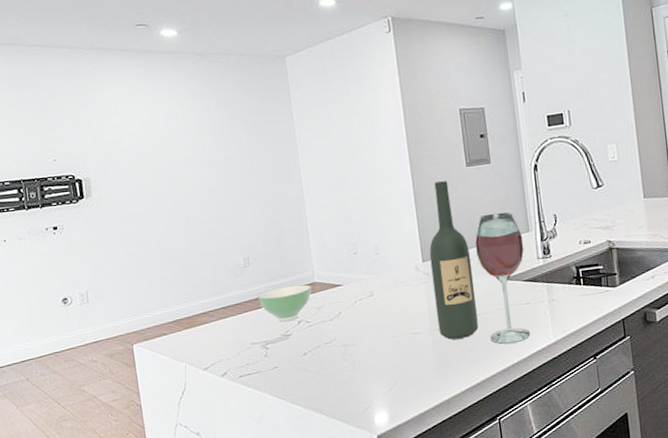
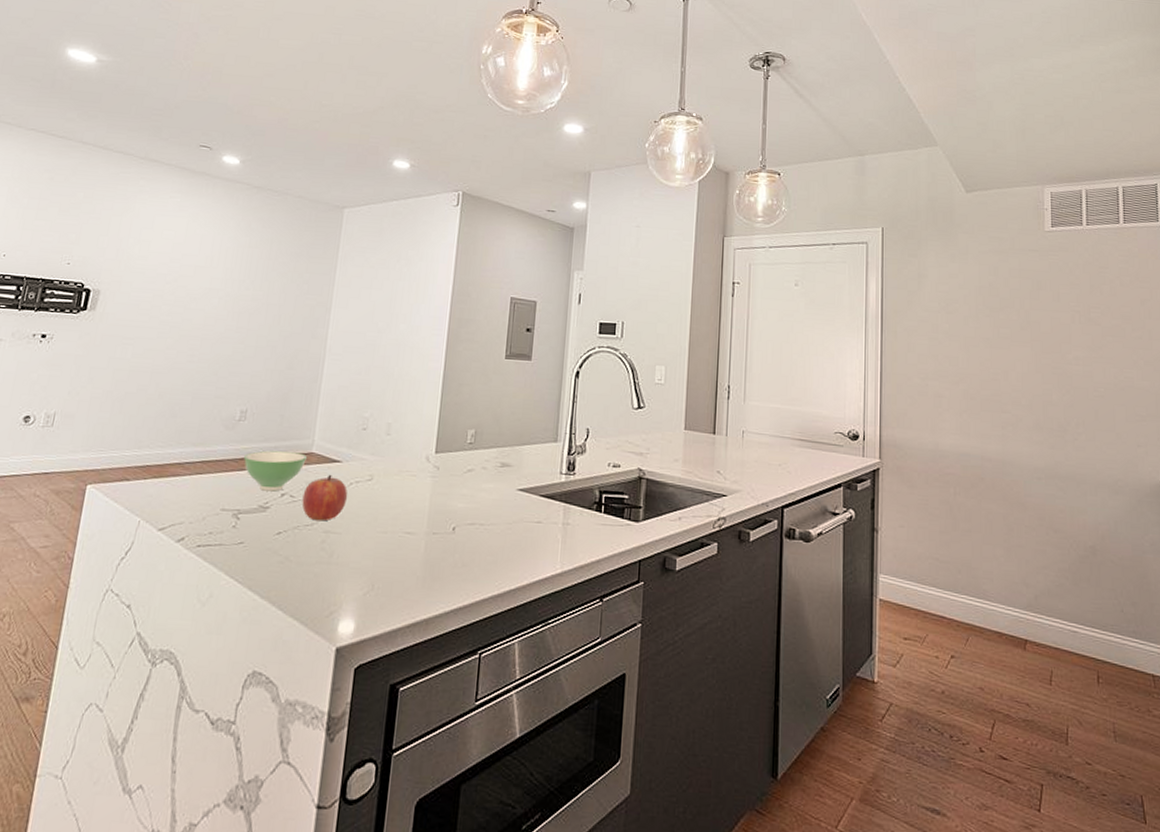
fruit: none [316,298,356,338] -> present [302,475,348,521]
wine bottle: present [429,181,479,340] -> none [435,369,489,549]
wineglass: present [475,212,530,344] -> none [491,414,549,565]

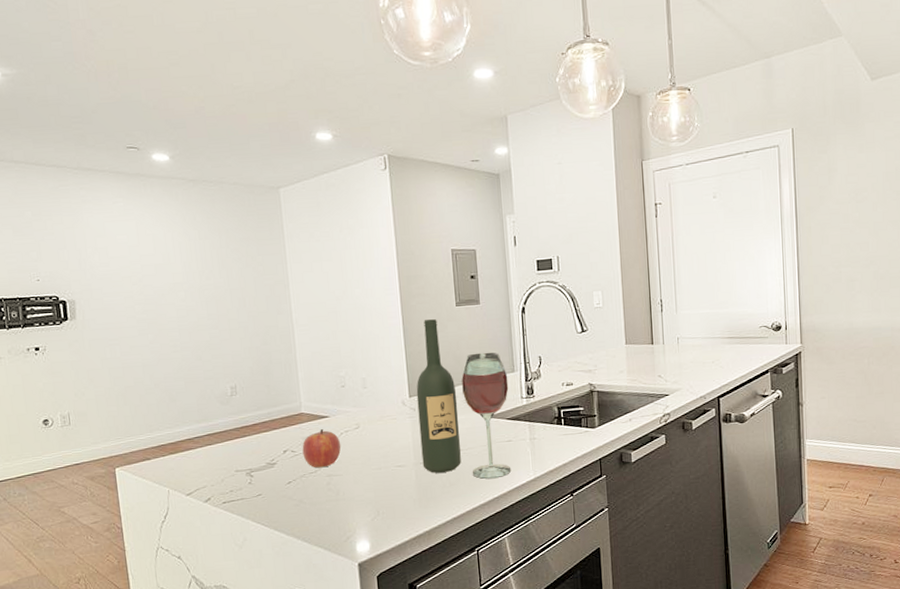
bowl: present [243,450,307,492] -> none [243,415,298,451]
wine bottle: none [435,369,489,549] -> present [416,319,461,473]
wineglass: none [491,414,549,565] -> present [461,352,510,479]

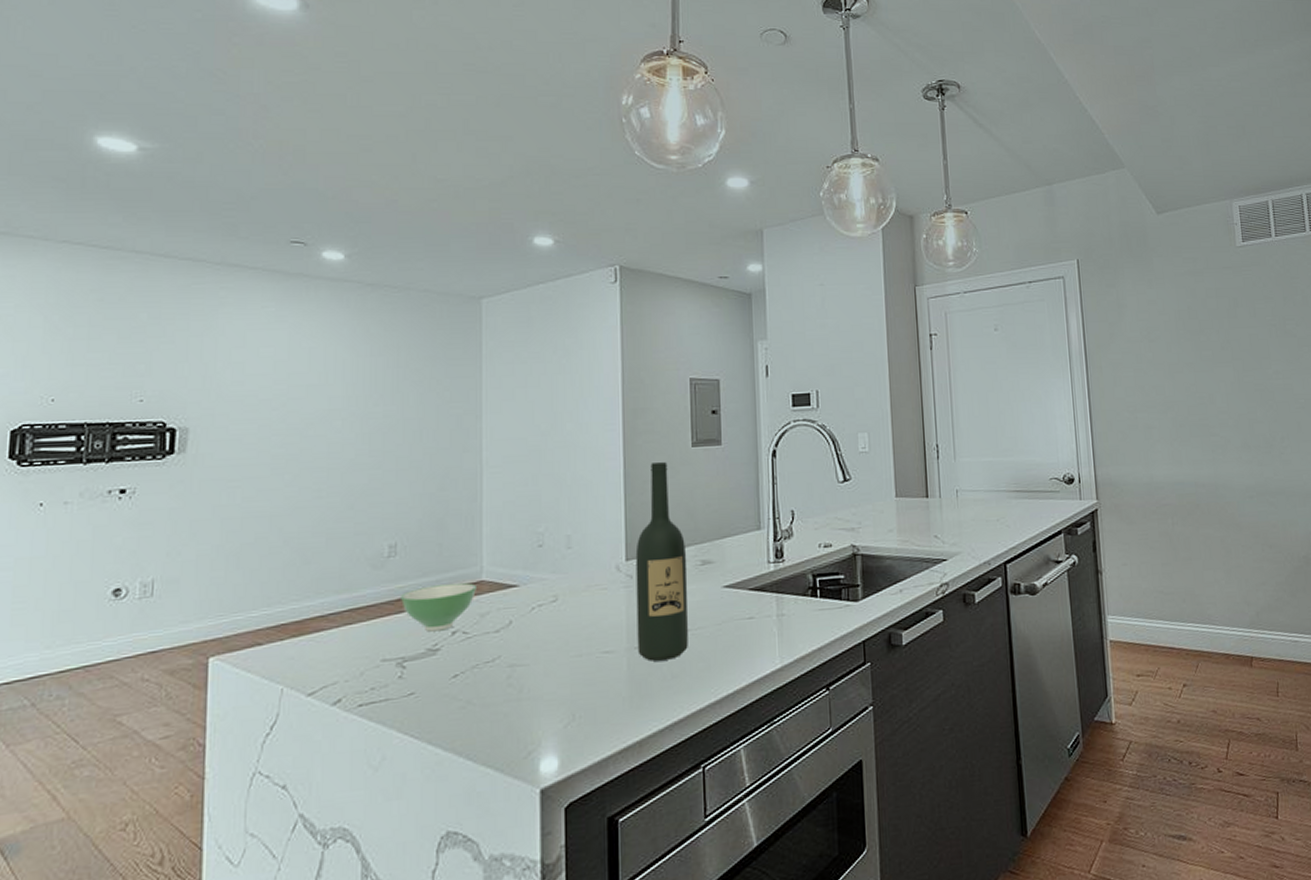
bowl: none [243,415,298,451] -> present [399,583,476,632]
fruit: present [302,429,341,468] -> none [478,603,531,656]
wineglass: present [461,352,510,479] -> none [694,504,753,668]

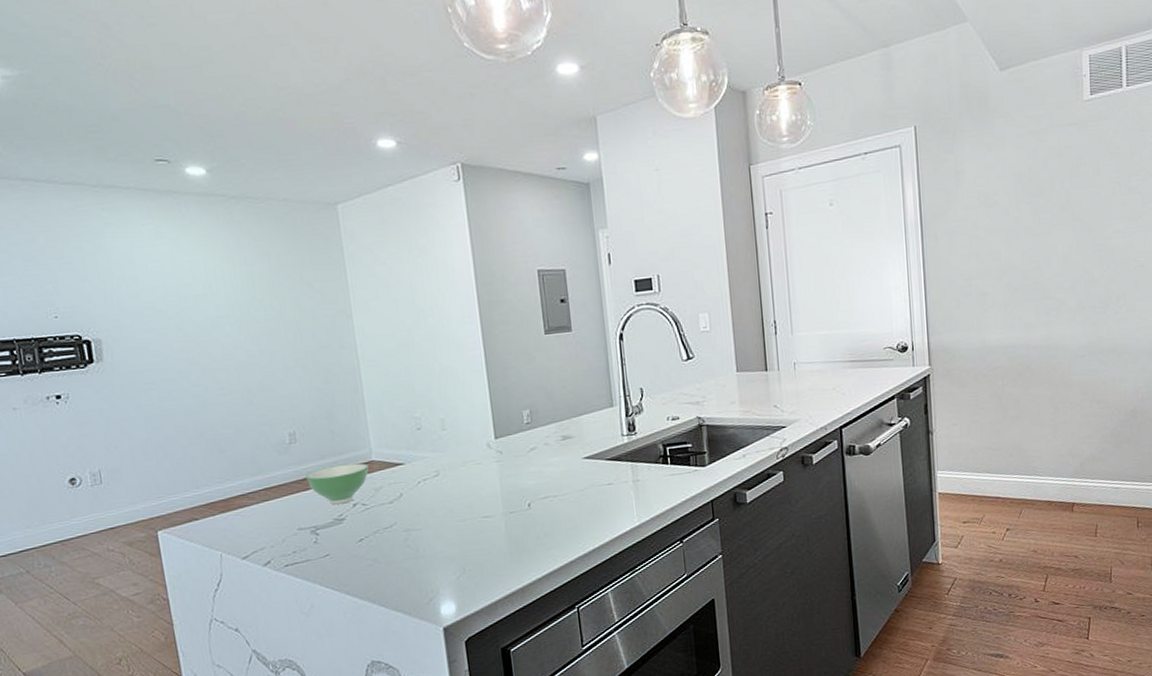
wine bottle: present [635,462,688,661] -> none [502,349,557,523]

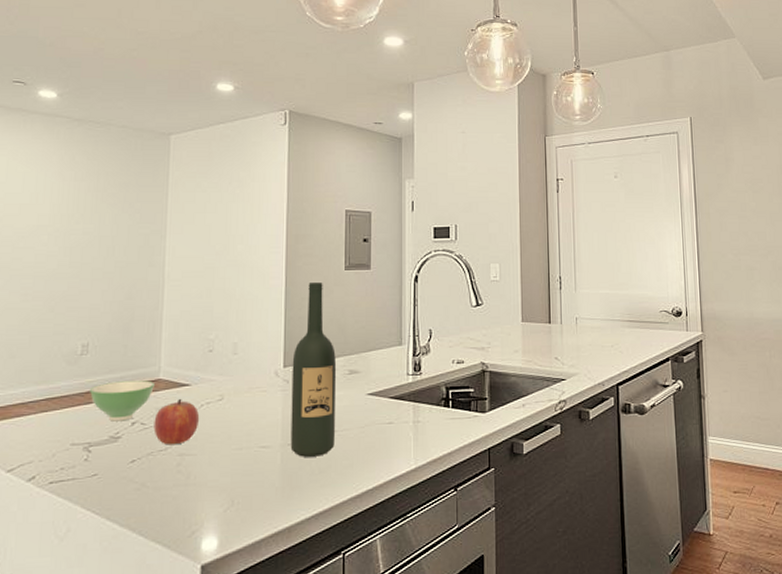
fruit: none [374,478,419,523] -> present [153,399,200,445]
wine bottle: none [502,349,557,523] -> present [290,283,337,457]

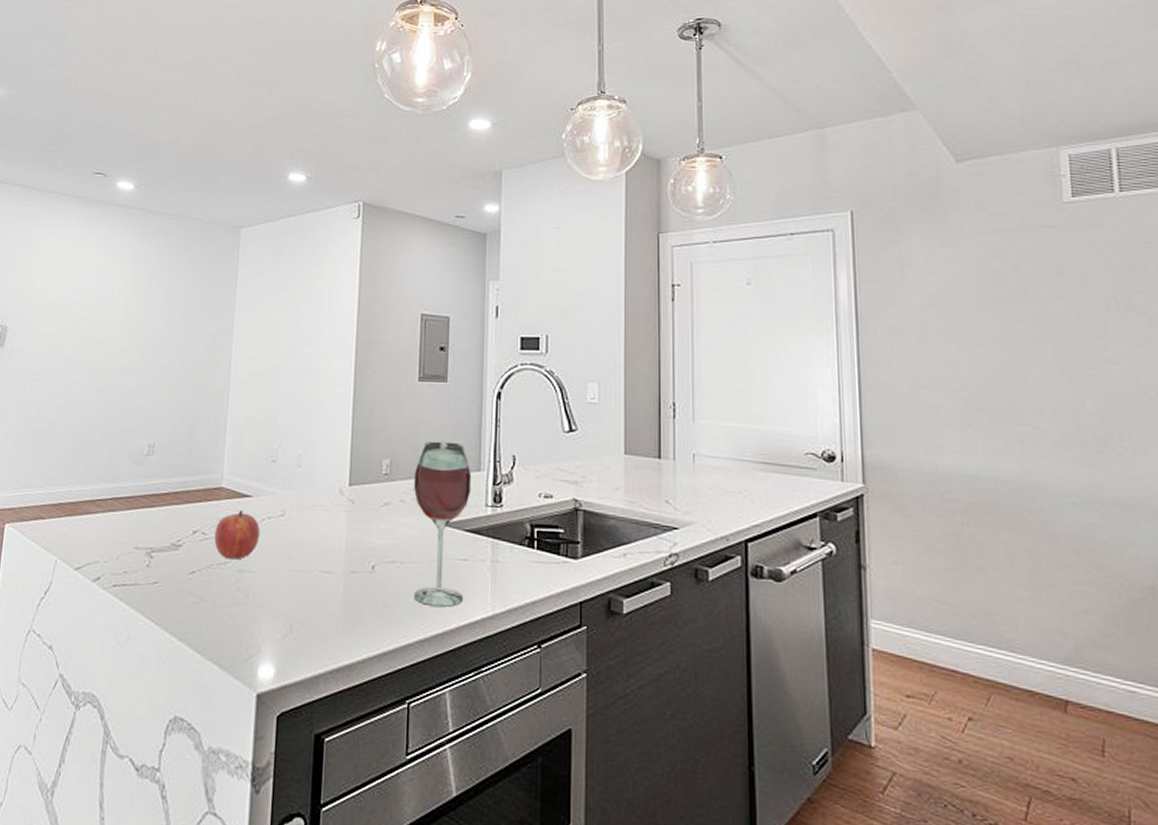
bowl: present [89,380,154,422] -> none [153,486,216,529]
wine bottle: present [290,283,337,457] -> none [354,393,407,589]
wineglass: none [344,321,394,466] -> present [414,441,472,607]

